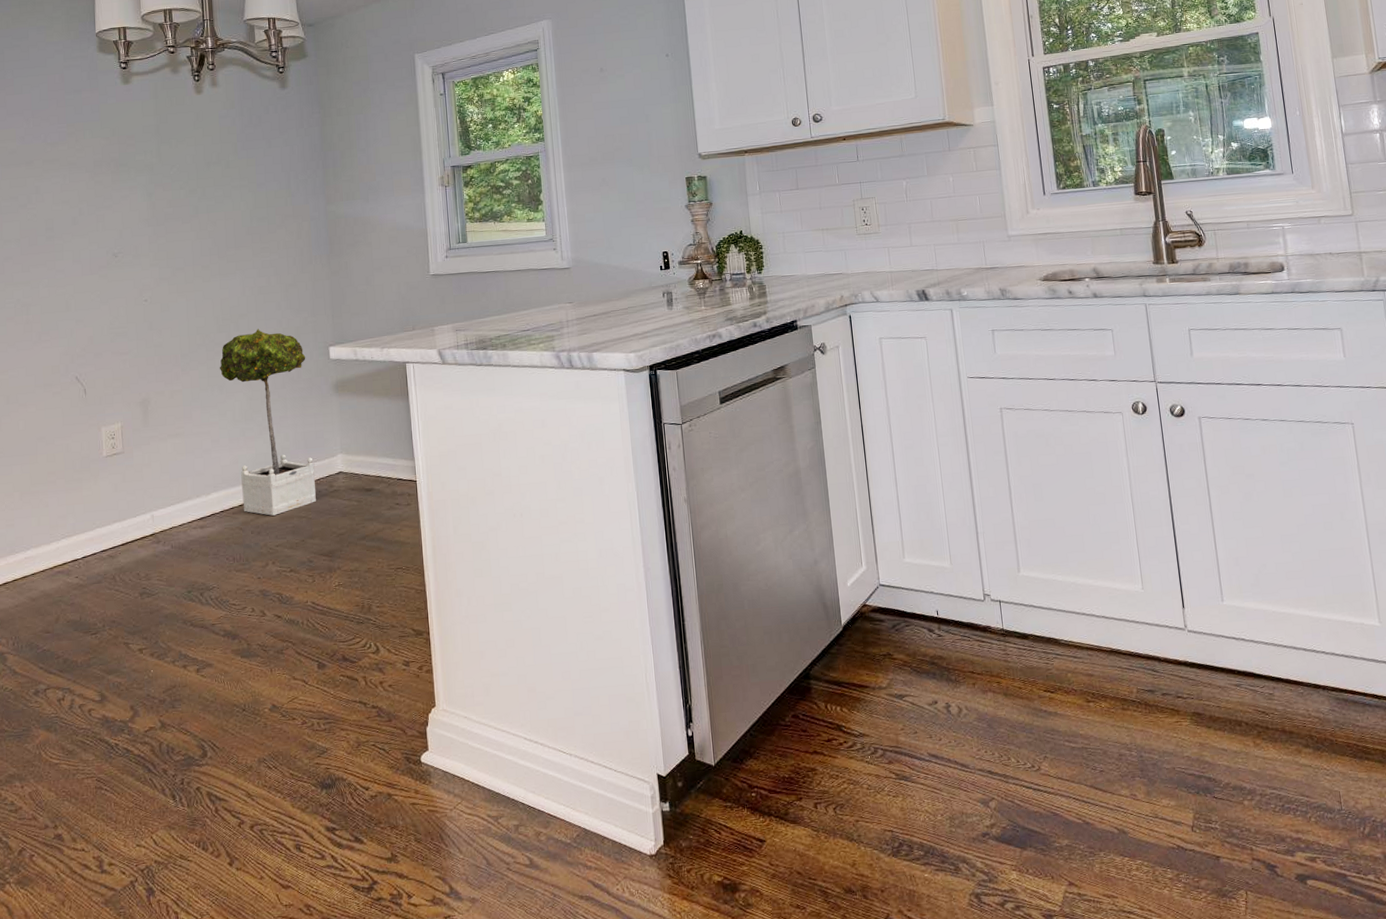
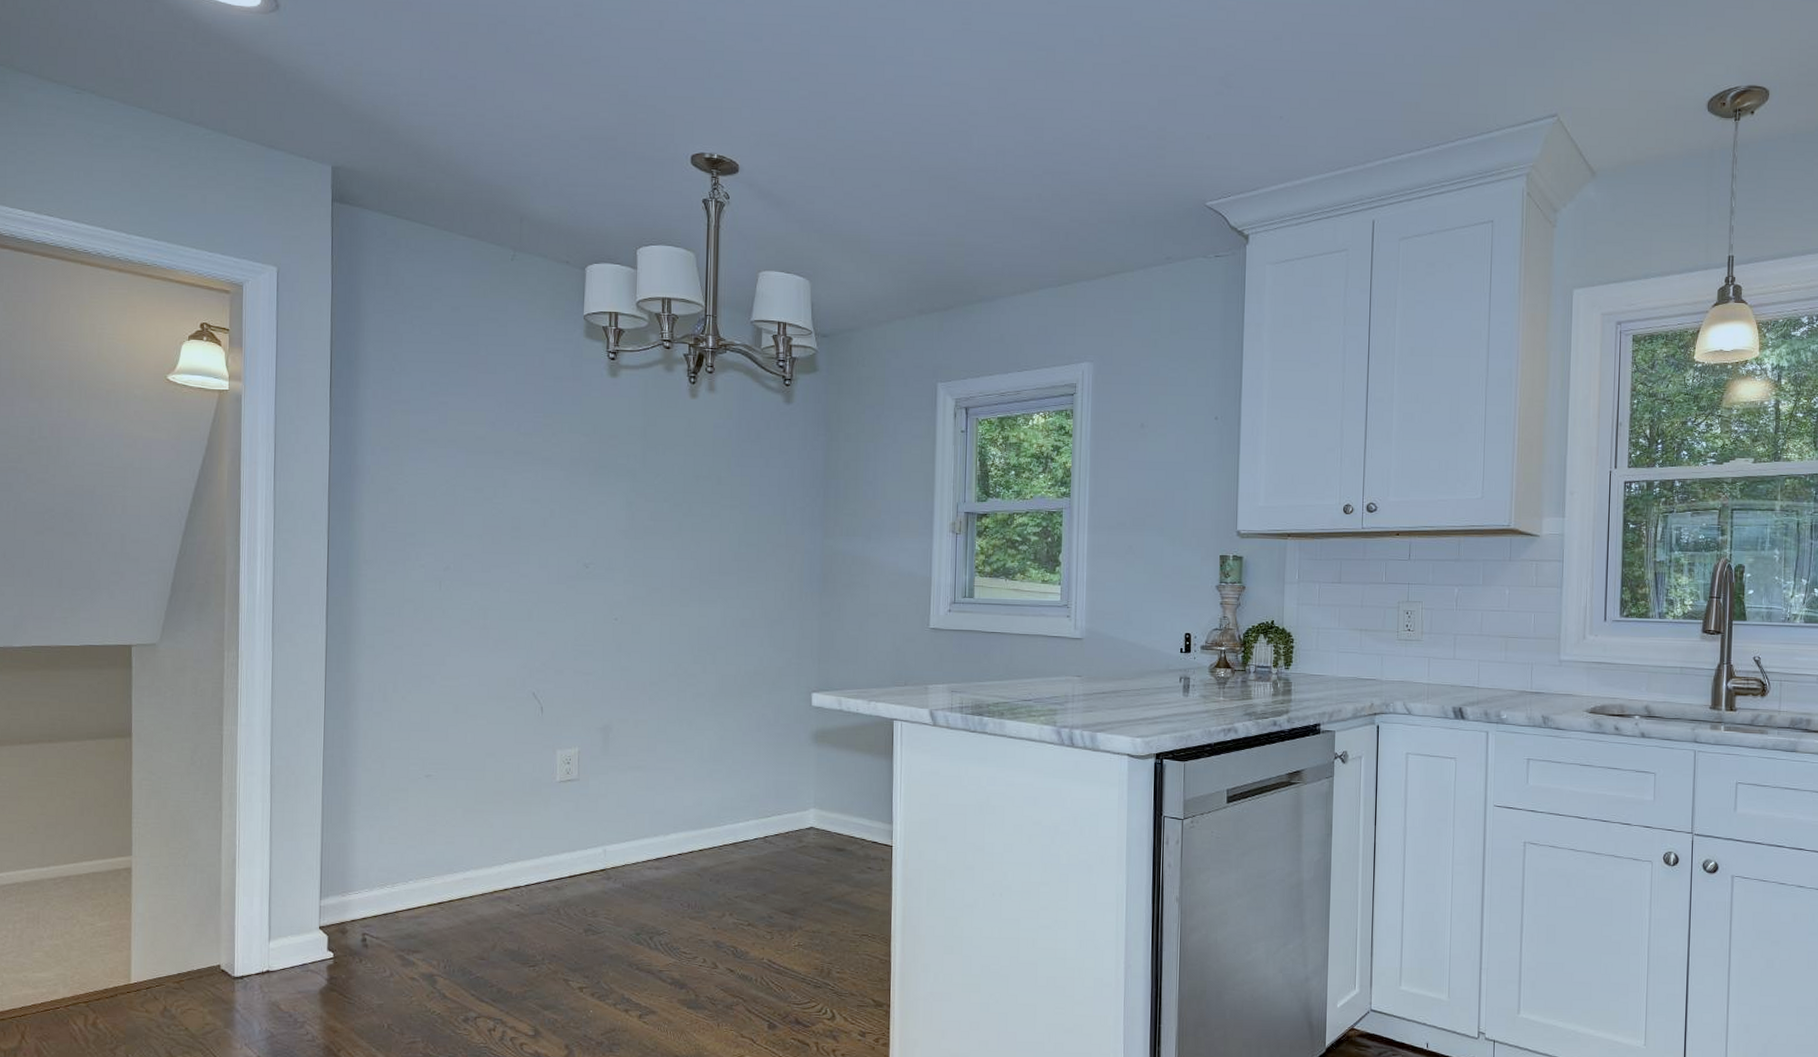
potted tree: present [220,329,317,516] -> none [691,664,786,865]

